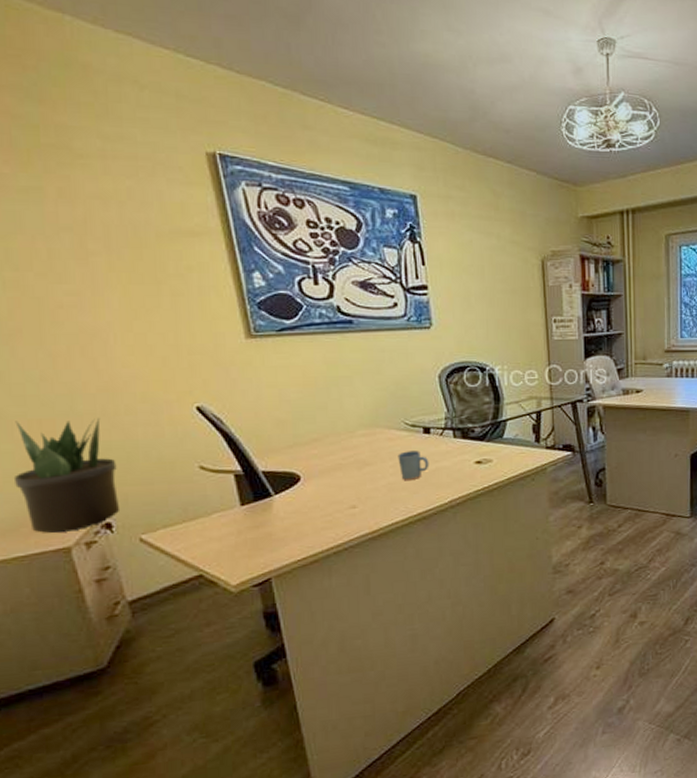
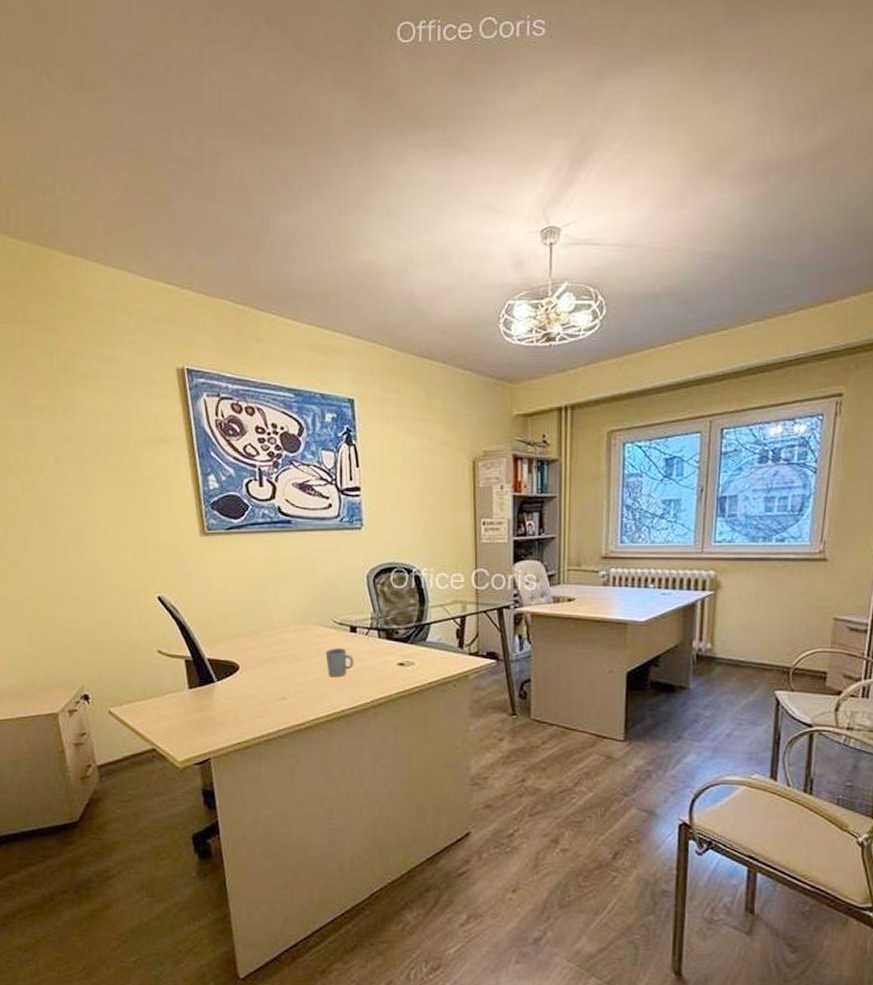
planter: present [13,418,121,533] -> none [21,602,96,699]

